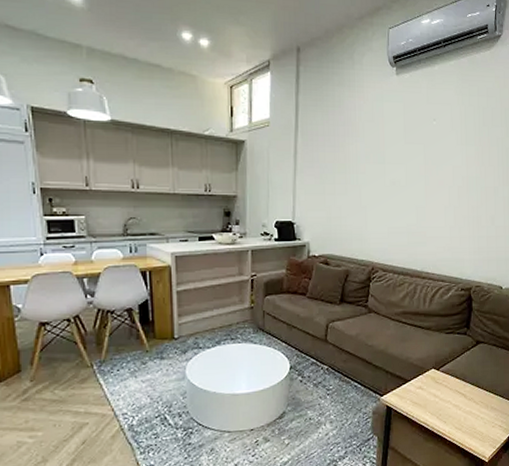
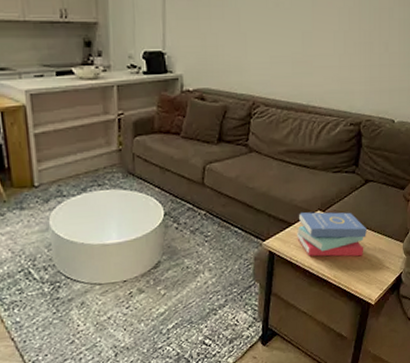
book: none [413,370,479,414] -> present [297,212,367,257]

